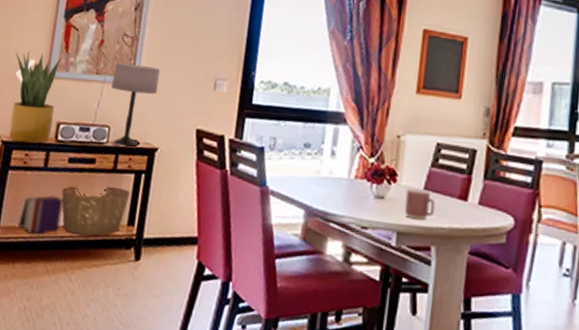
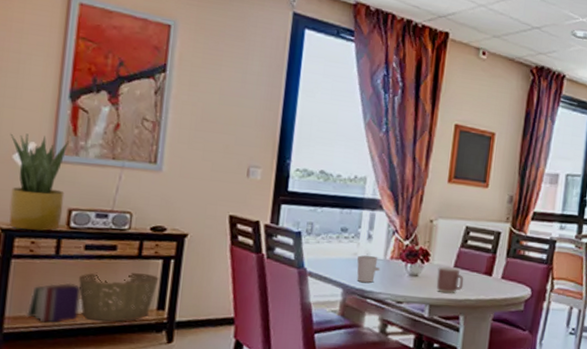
table lamp: present [111,62,160,147] -> none [131,147,186,233]
cup: none [319,173,344,205] -> present [357,255,381,283]

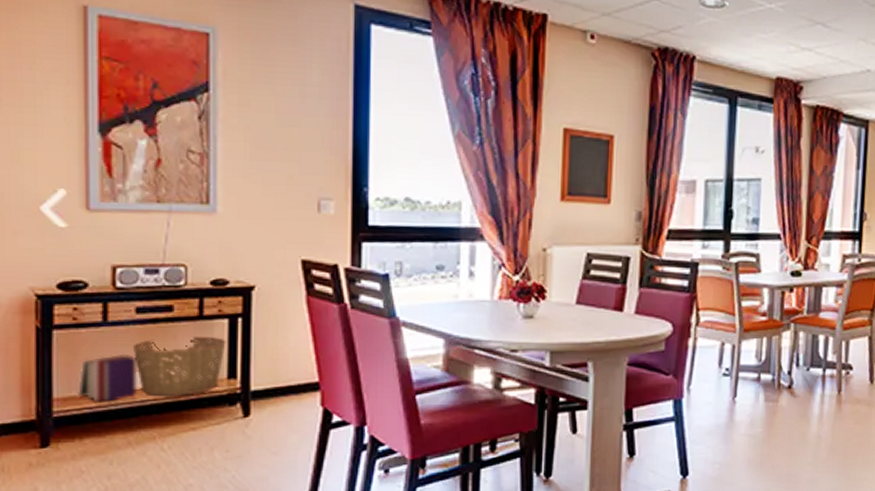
planter: present [9,133,69,231] -> none [34,179,106,295]
cup: present [357,255,381,283] -> none [459,297,488,329]
mug: present [436,266,464,293] -> none [556,304,590,335]

